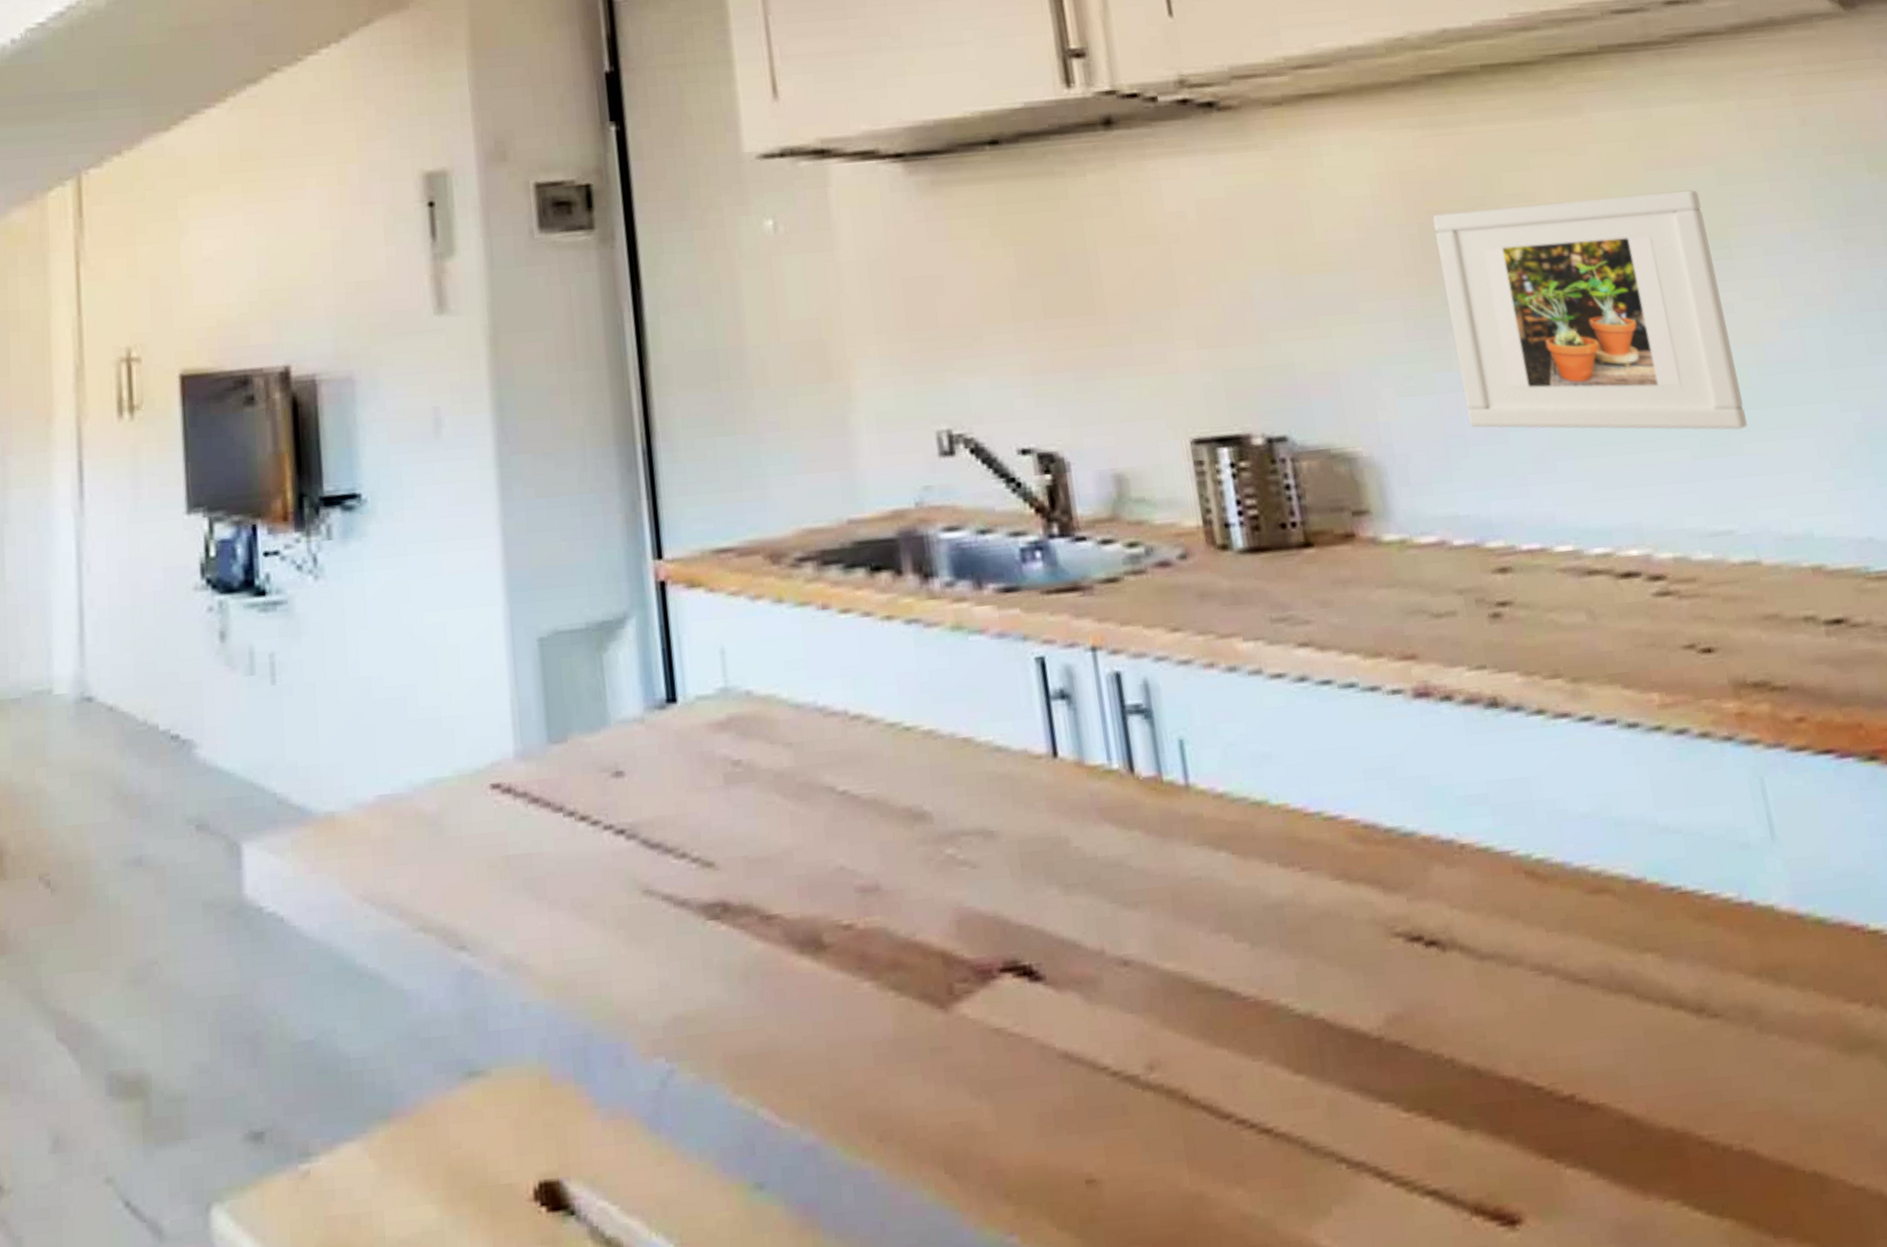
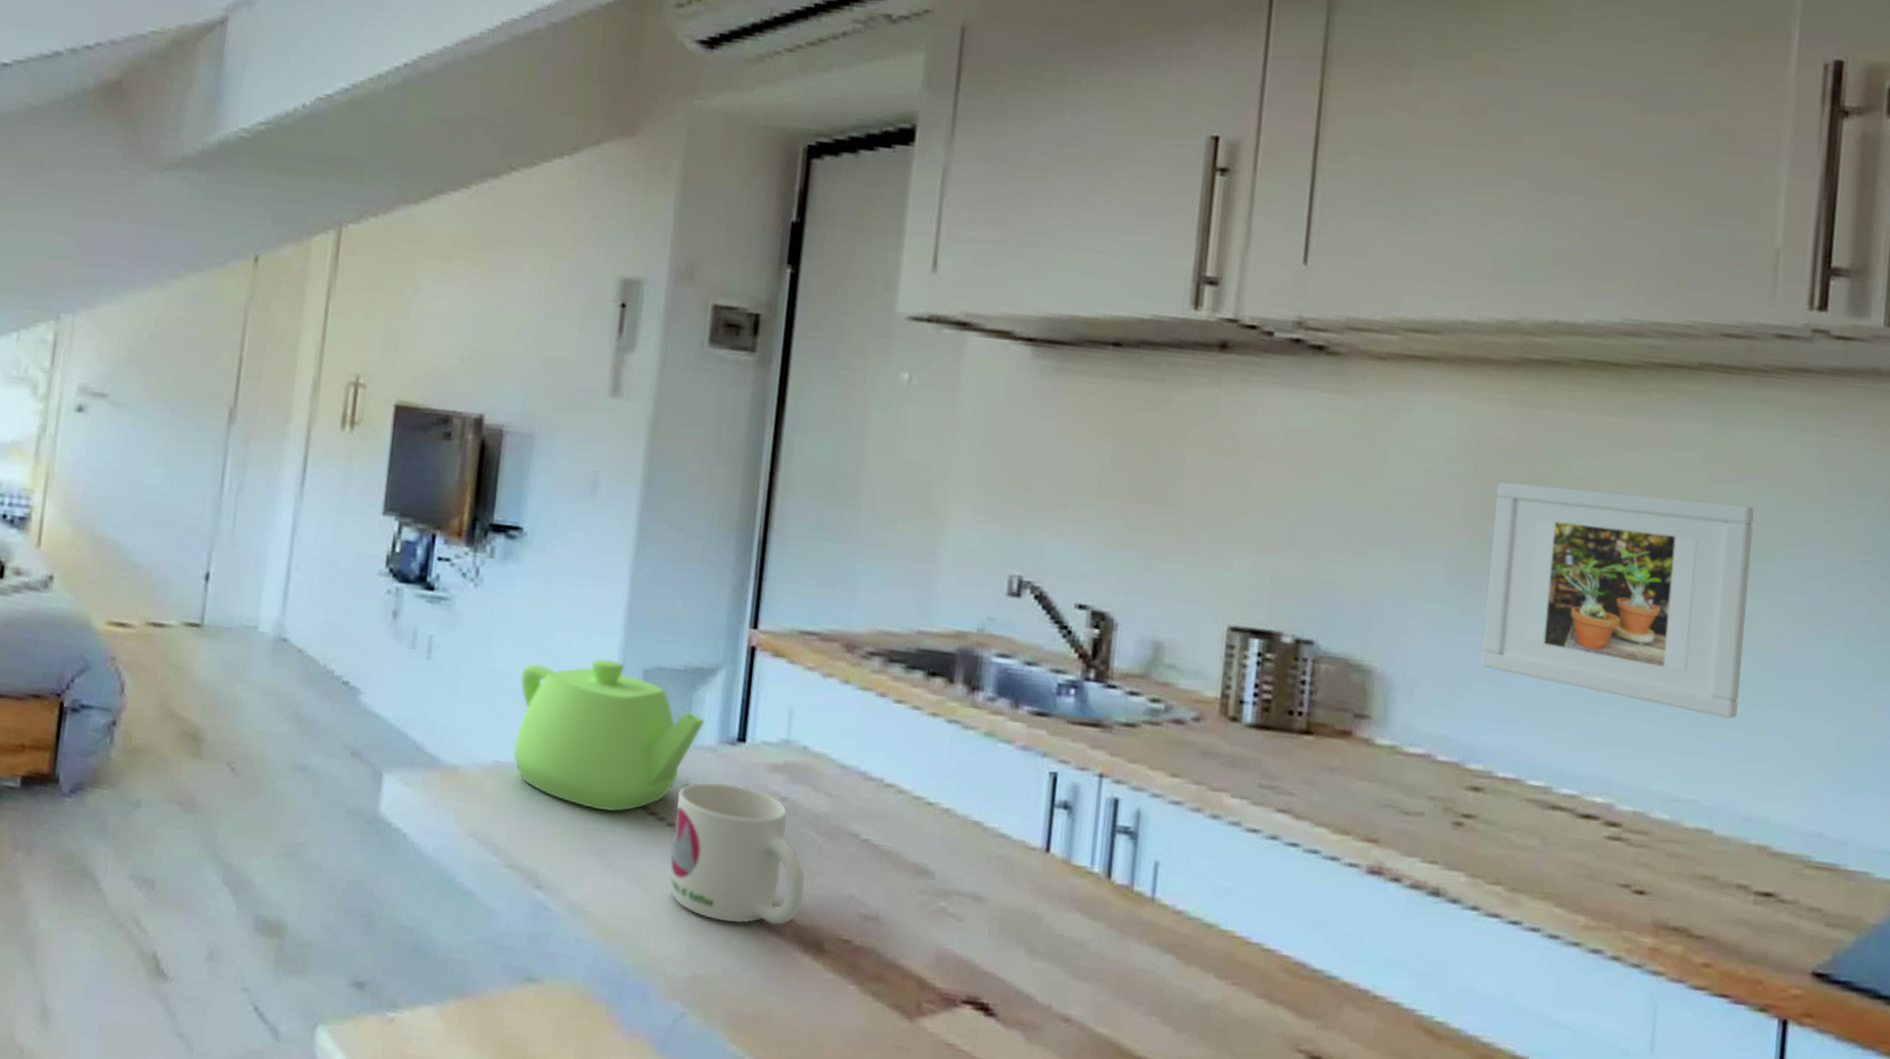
teapot: none [390,635,623,830] -> present [512,658,705,812]
mug: none [608,758,786,939] -> present [669,782,805,926]

